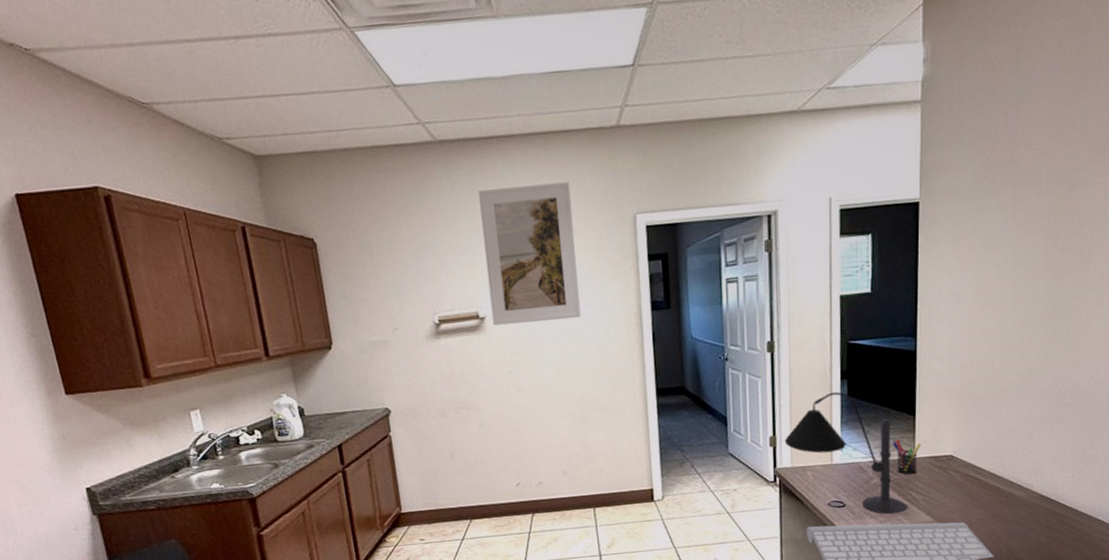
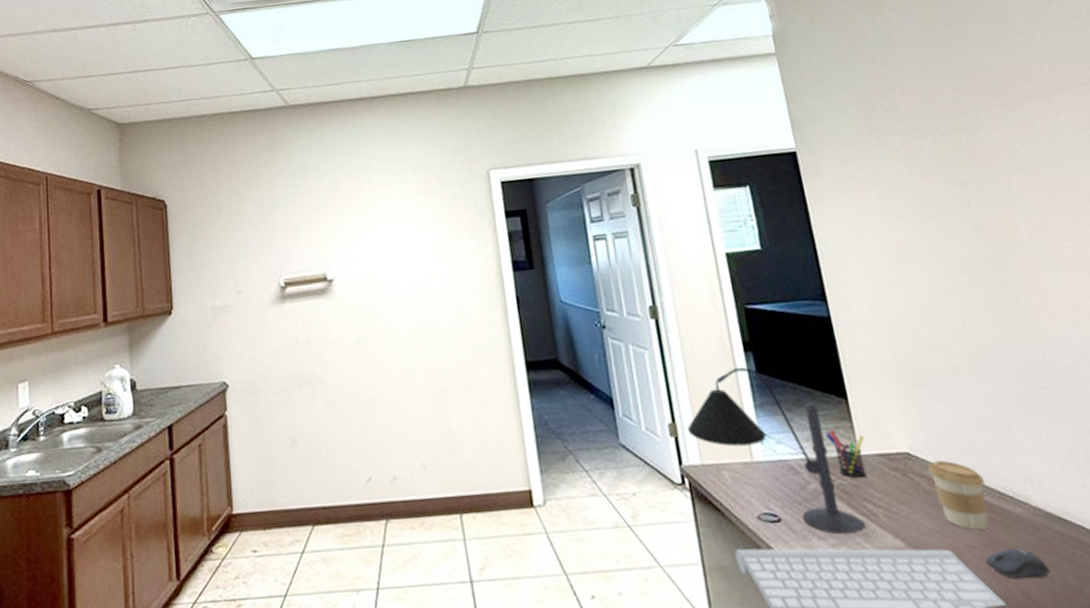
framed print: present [478,181,581,326] -> none [329,140,436,289]
coffee cup: none [964,460,1003,509] -> present [928,460,989,530]
computer mouse: none [987,520,1031,540] -> present [984,548,1051,579]

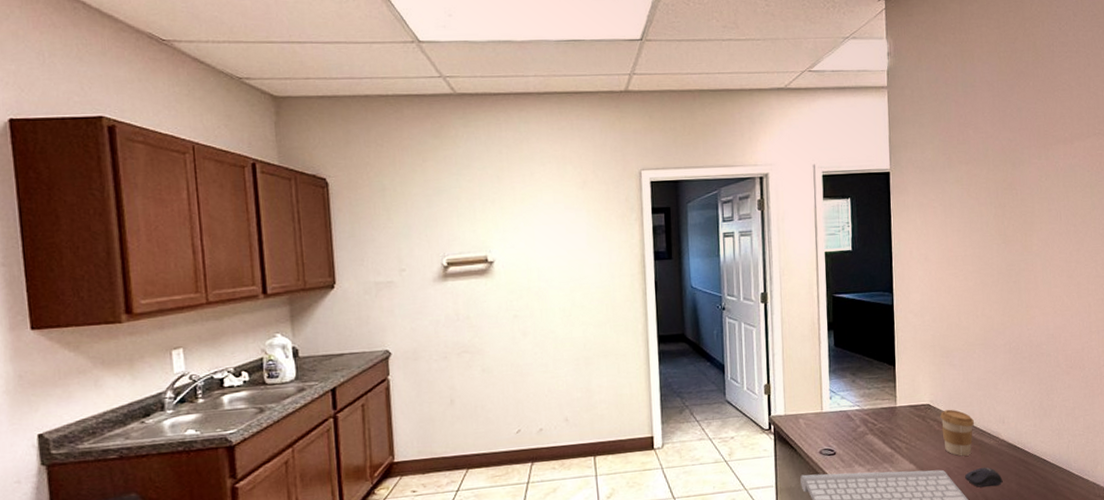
desk lamp: present [687,367,866,535] -> none [777,342,892,463]
pen holder: present [825,430,868,479] -> none [876,388,902,424]

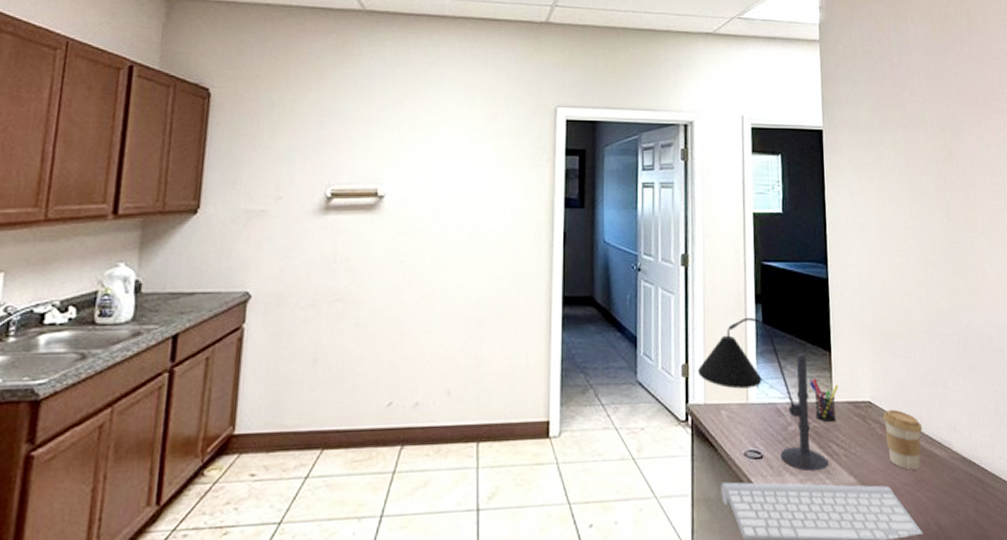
desk lamp: none [777,342,892,463] -> present [697,317,829,472]
pen holder: none [876,388,902,424] -> present [810,378,839,423]
computer mouse: present [964,467,1003,487] -> none [913,486,958,512]

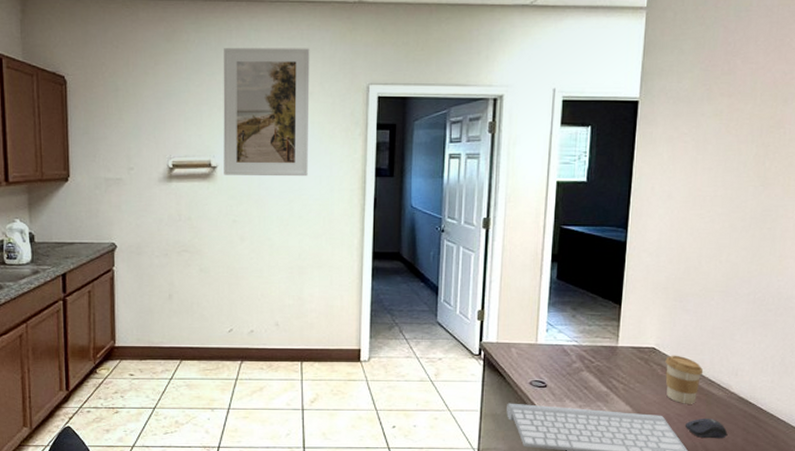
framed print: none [392,64,494,208] -> present [223,48,310,177]
desk lamp: present [697,317,829,472] -> none [492,273,608,400]
pen holder: present [810,378,839,423] -> none [597,326,625,363]
computer mouse: none [913,486,958,512] -> present [684,419,728,439]

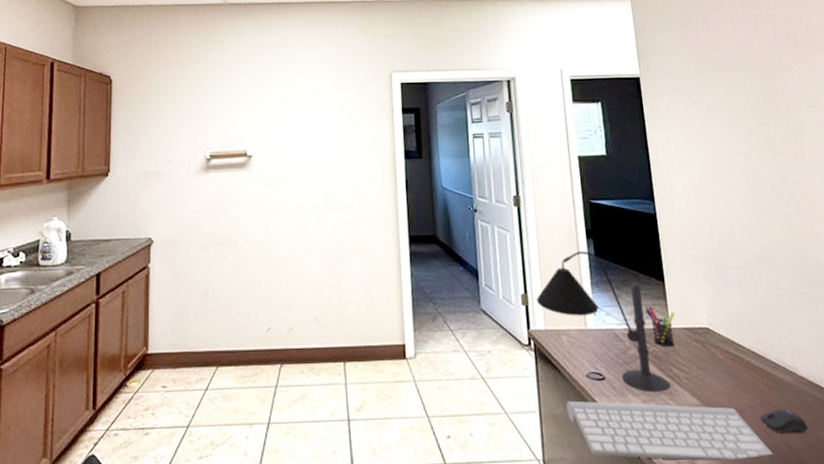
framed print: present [223,48,310,177] -> none [257,42,340,164]
desk lamp: none [492,273,608,400] -> present [536,250,671,393]
pen holder: none [597,326,625,363] -> present [645,306,675,348]
coffee cup: present [665,355,704,404] -> none [722,335,765,393]

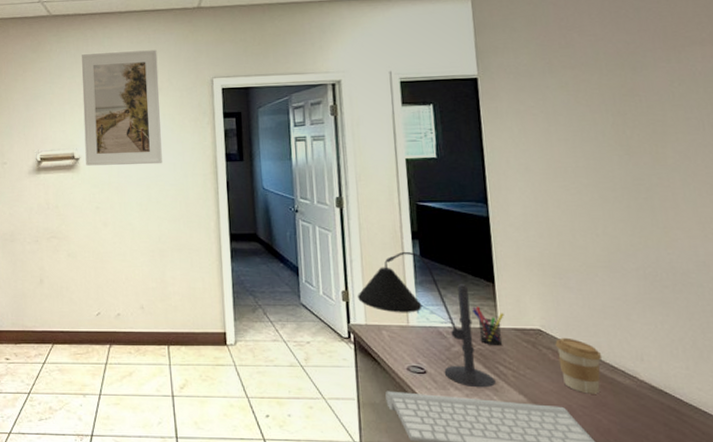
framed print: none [257,42,340,164] -> present [81,50,162,166]
coffee cup: none [722,335,765,393] -> present [555,337,603,394]
computer mouse: present [759,409,808,434] -> none [592,411,647,436]

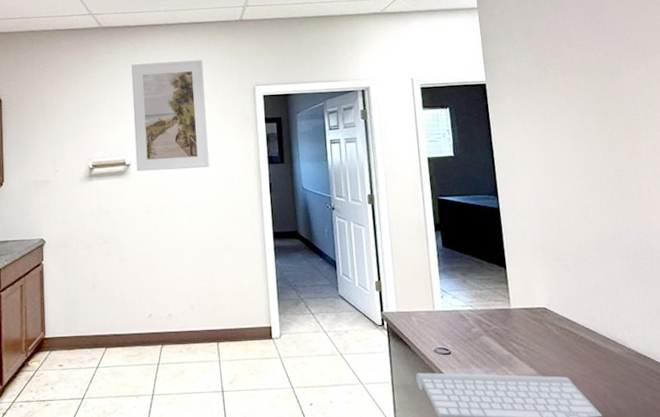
desk lamp: present [357,251,496,388] -> none [388,242,510,365]
pen holder: present [472,306,504,346] -> none [488,290,515,326]
coffee cup: present [555,337,603,394] -> none [558,314,597,364]

